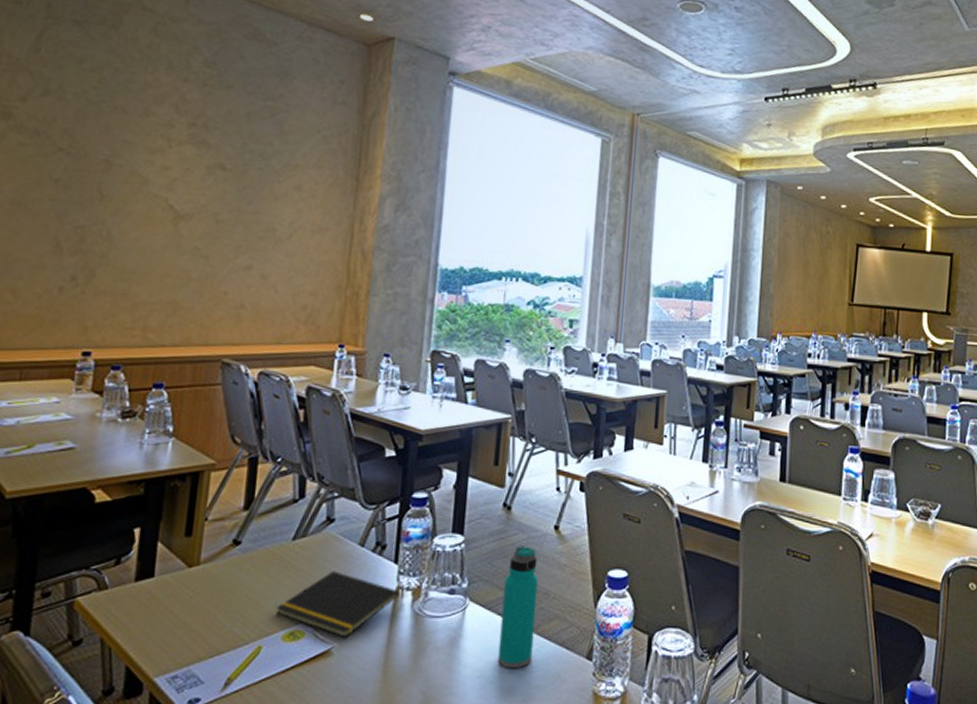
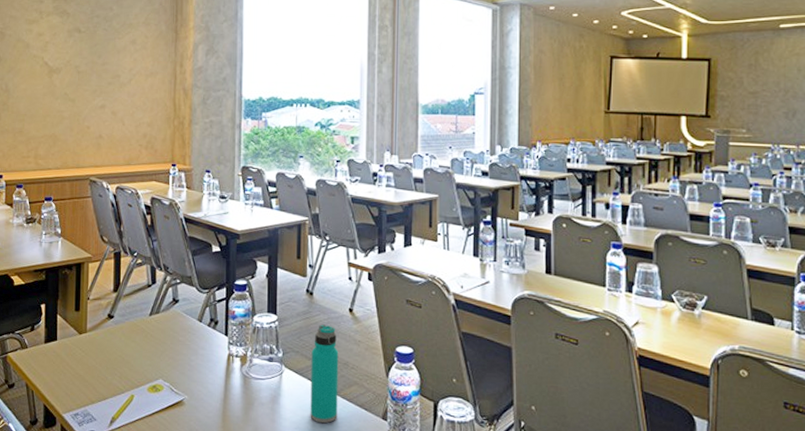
notepad: present [275,571,400,638] -> none [141,340,231,392]

